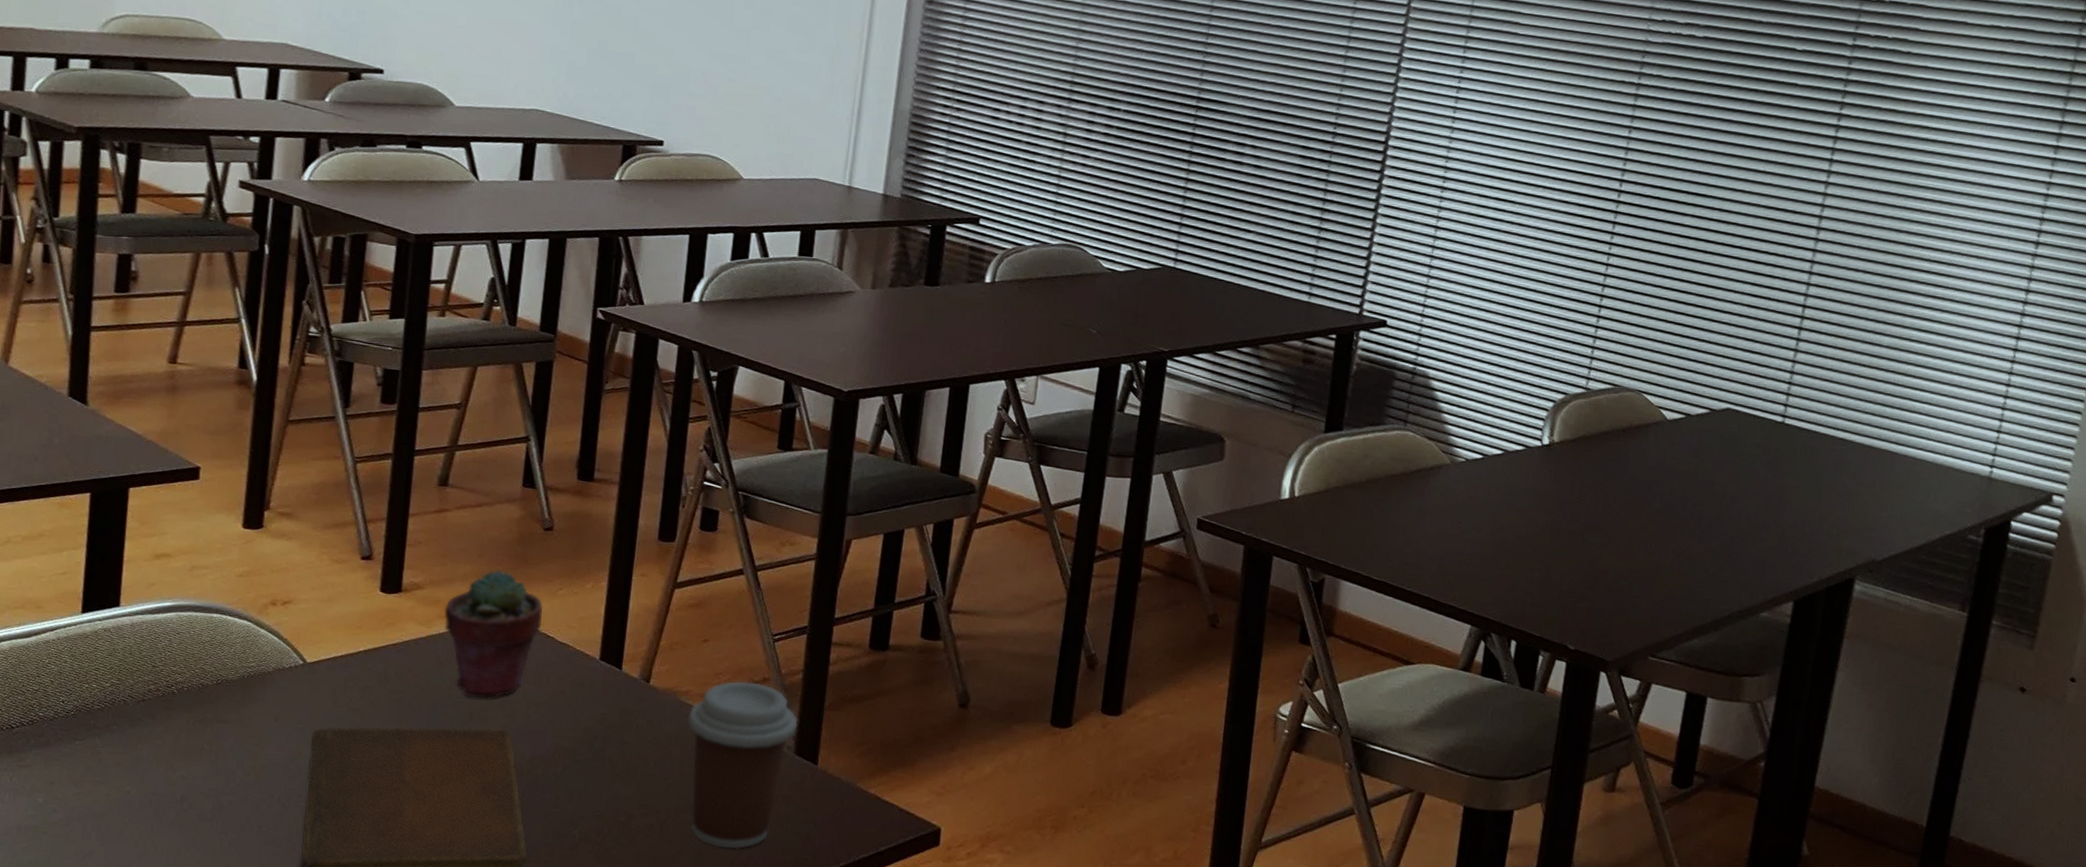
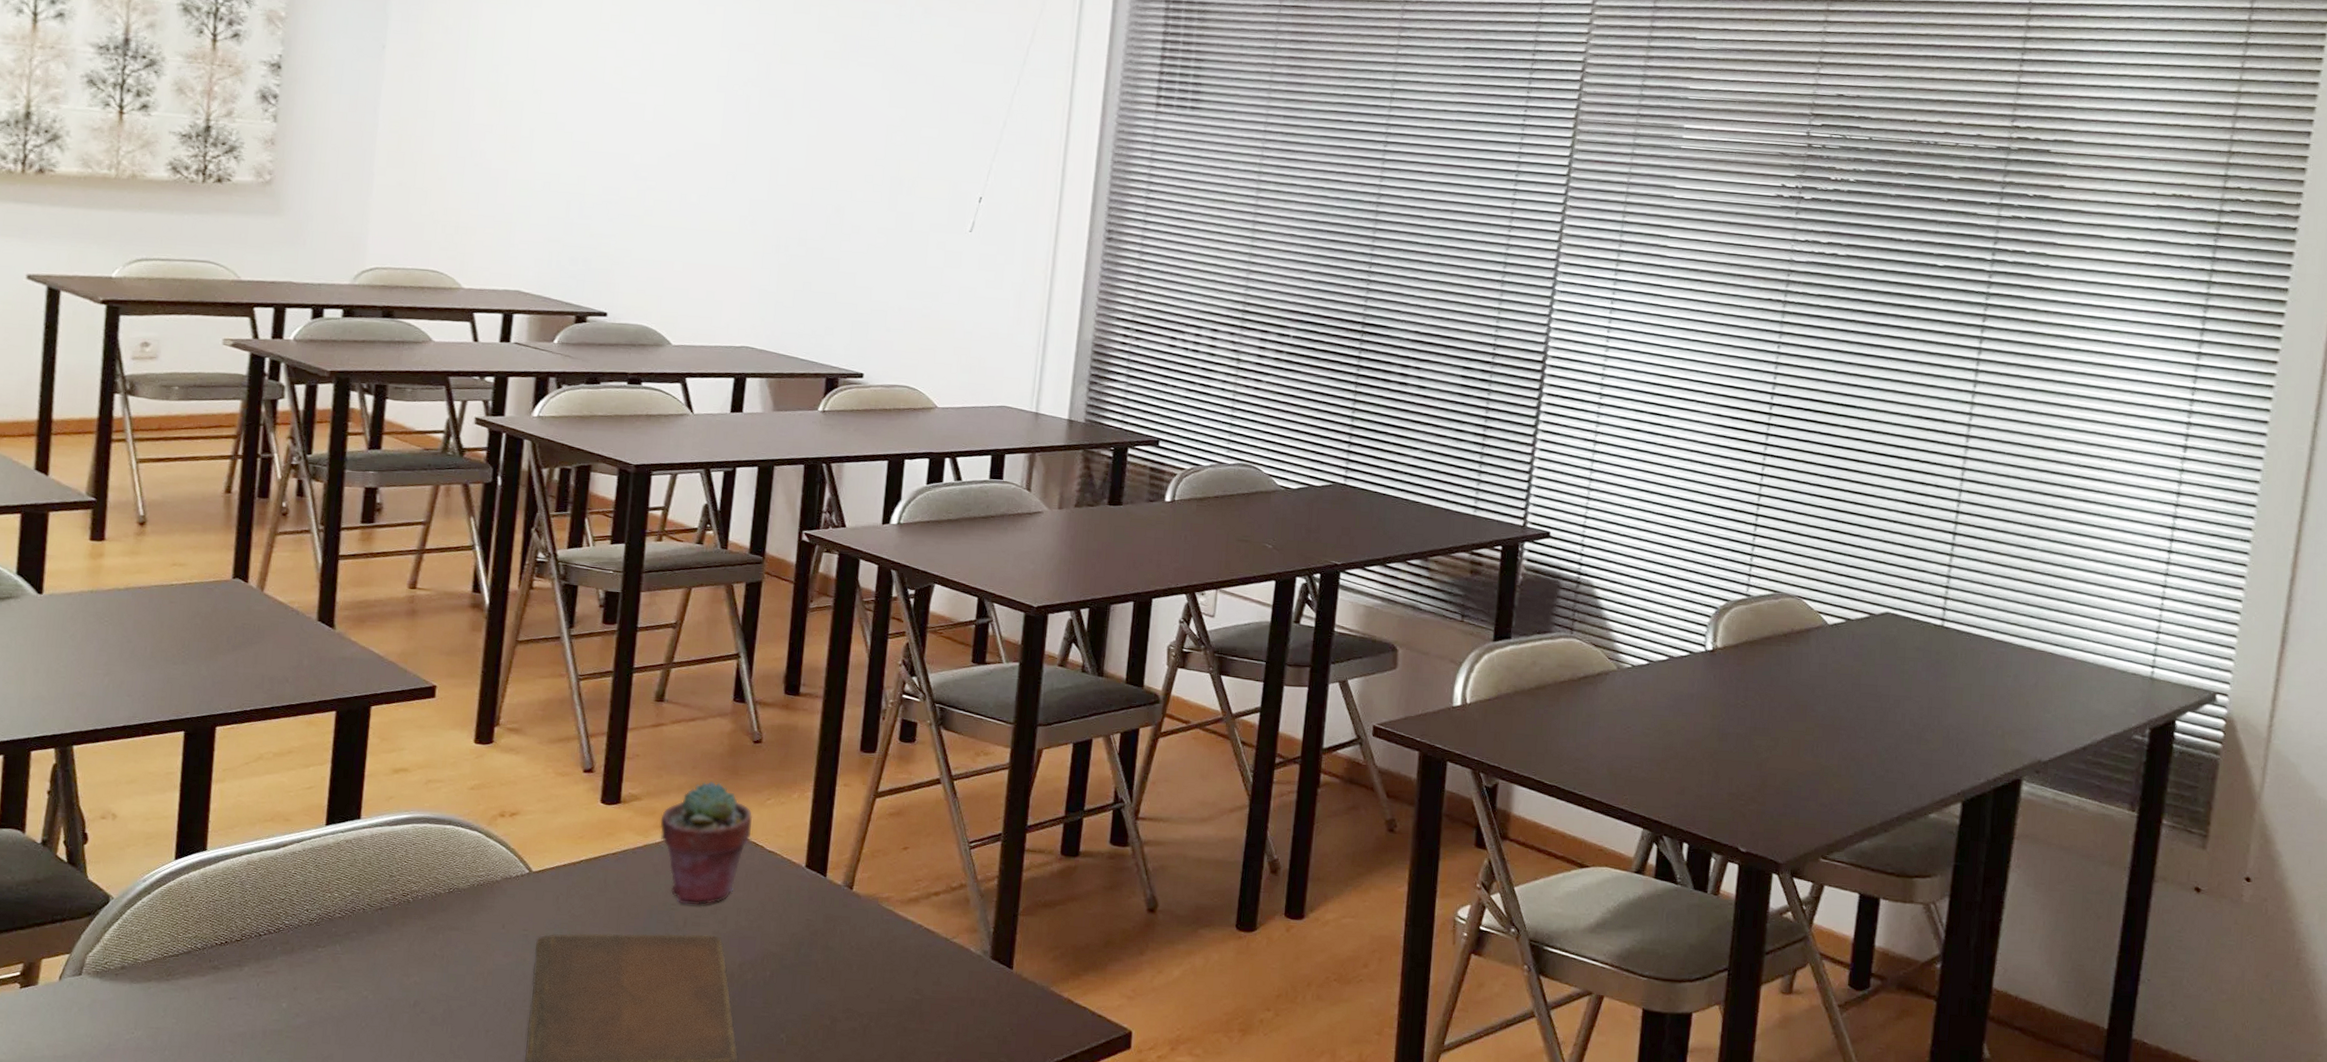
coffee cup: present [687,681,798,849] -> none [888,887,994,1052]

